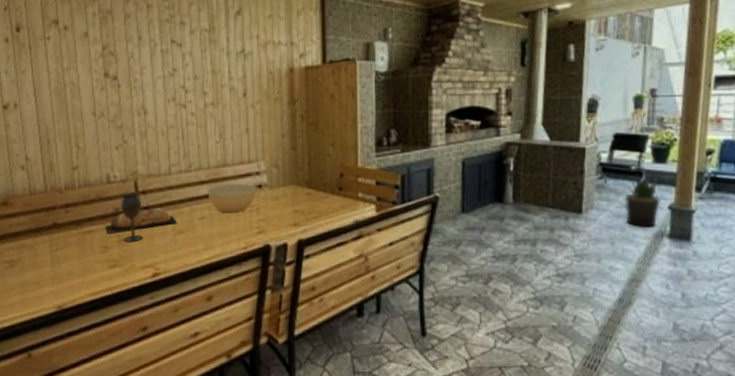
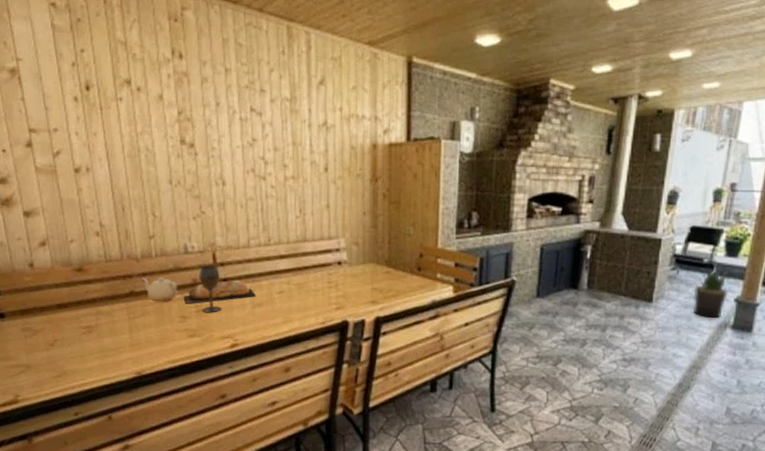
teapot: none [64,208,101,232] -> present [141,277,179,301]
bowl: present [207,183,257,214] -> none [286,259,336,289]

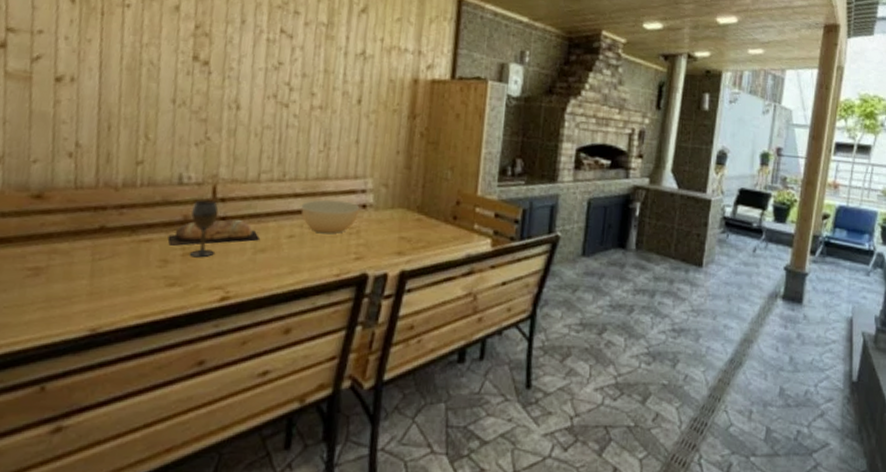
teapot: present [141,277,179,301] -> none [118,210,164,240]
bowl: none [286,259,336,289] -> present [300,199,360,234]
planter: present [692,267,729,319] -> none [743,232,778,288]

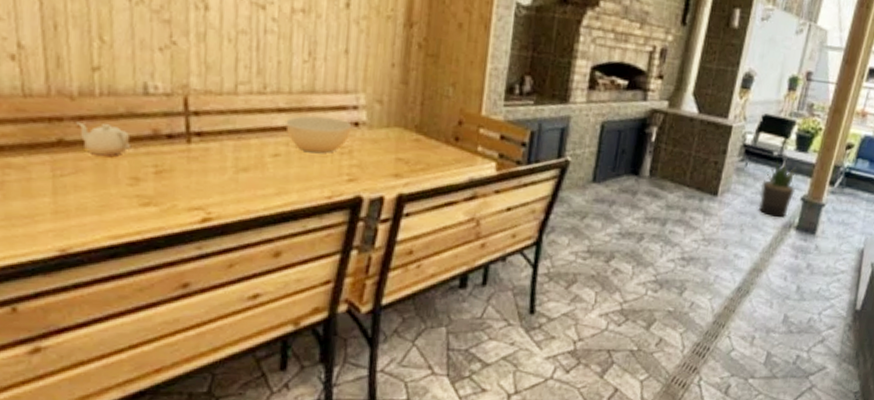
teapot: none [118,210,164,240] -> present [76,121,132,156]
bread loaf: present [168,218,259,246] -> none [137,134,241,162]
wine glass: present [190,200,219,258] -> none [162,112,193,176]
planter: none [743,232,778,288] -> present [758,161,797,219]

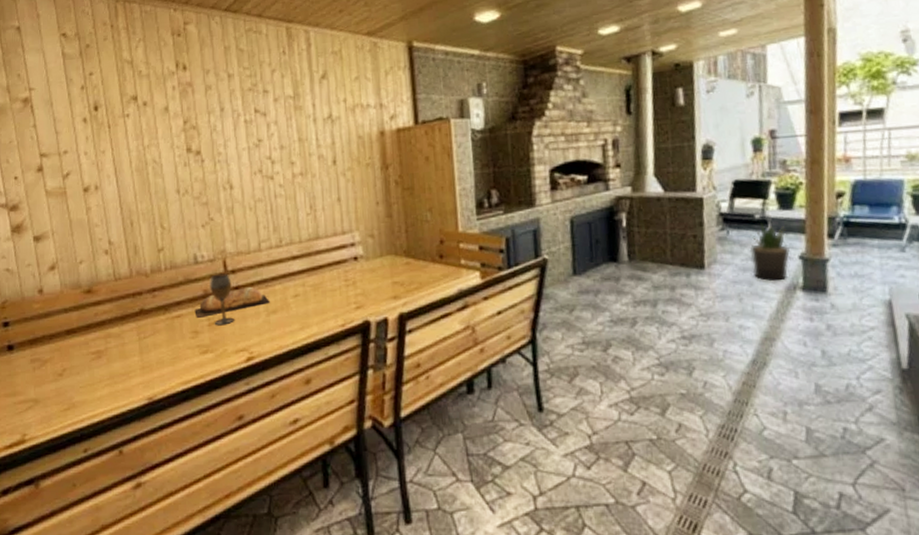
teapot: present [76,121,132,156] -> none [151,292,190,317]
bread loaf: none [137,134,241,162] -> present [194,286,270,318]
wine glass: none [162,112,193,176] -> present [210,273,234,326]
bowl: present [285,115,352,154] -> none [300,256,352,289]

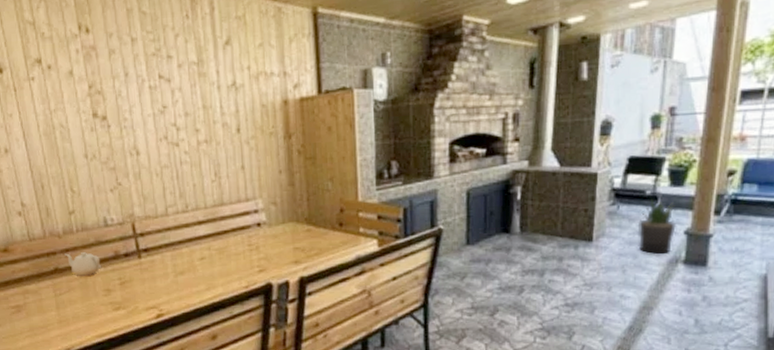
teapot: none [151,292,190,317] -> present [64,252,102,276]
bread loaf: present [194,286,270,318] -> none [106,249,177,277]
wine glass: present [210,273,234,326] -> none [120,236,144,285]

